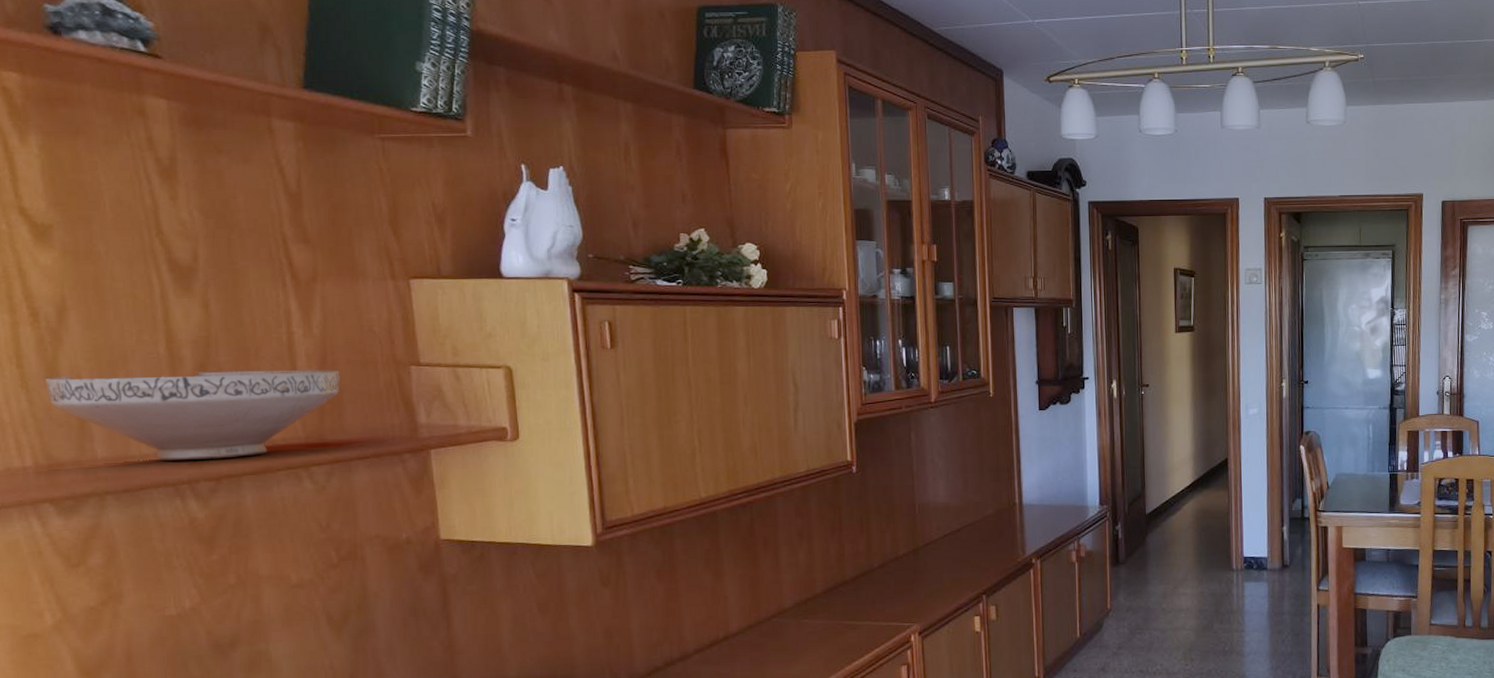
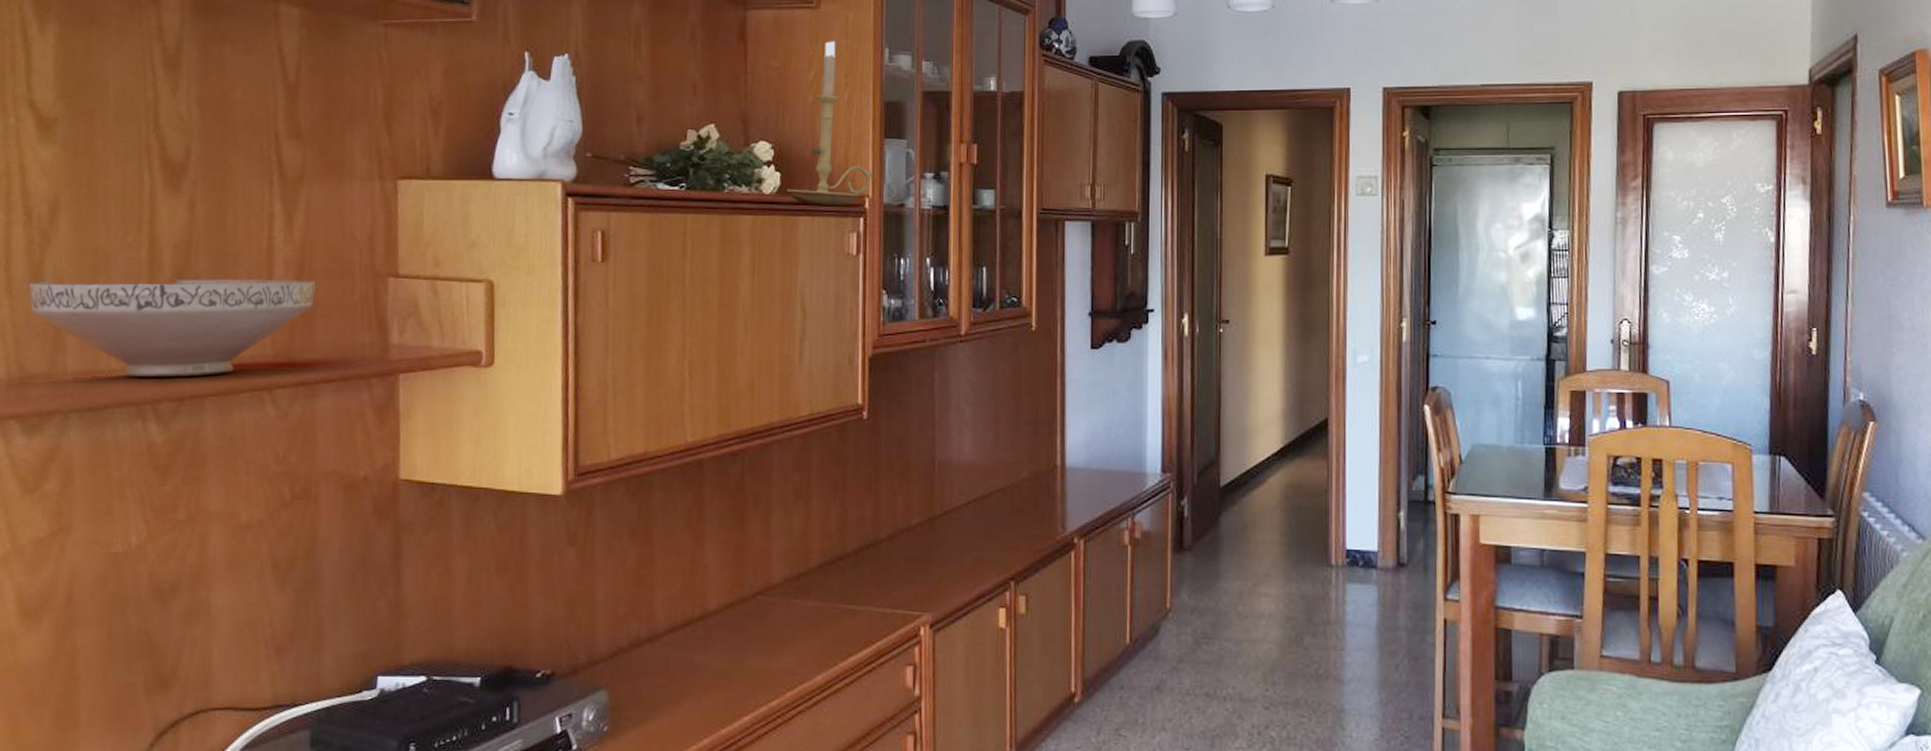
candle holder: none [773,156,848,298] -> present [786,41,873,207]

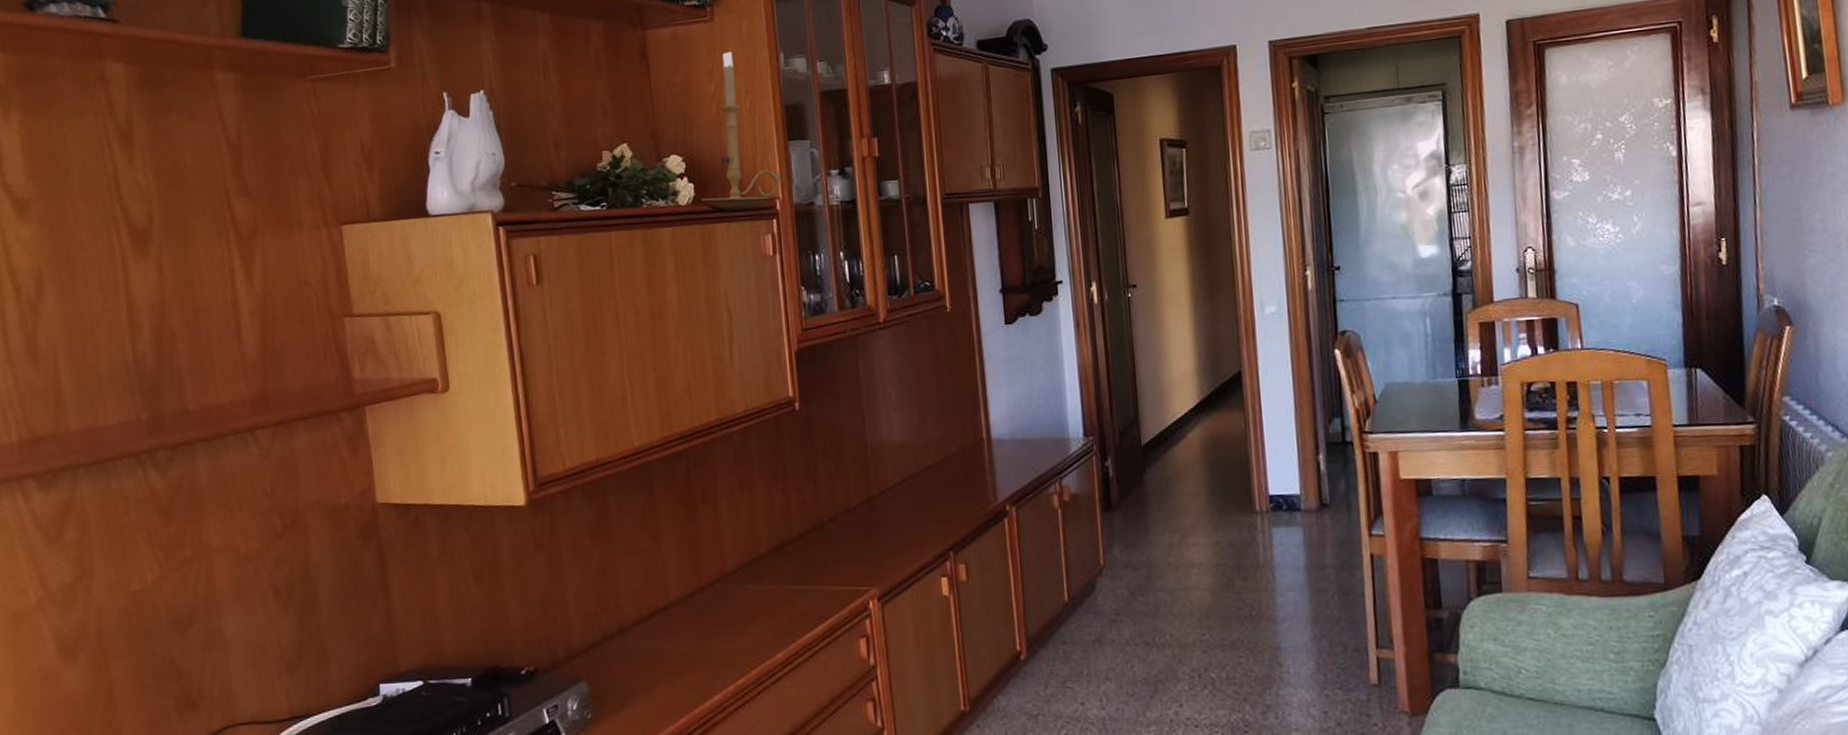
decorative bowl: present [28,279,317,378] -> none [26,326,281,431]

